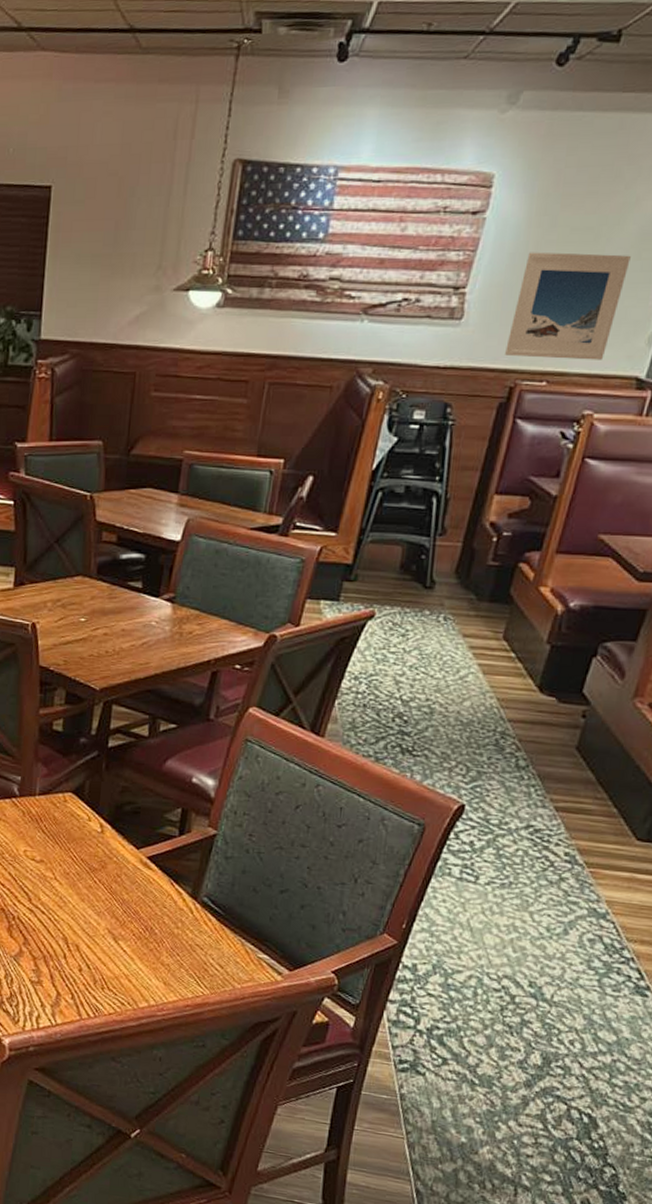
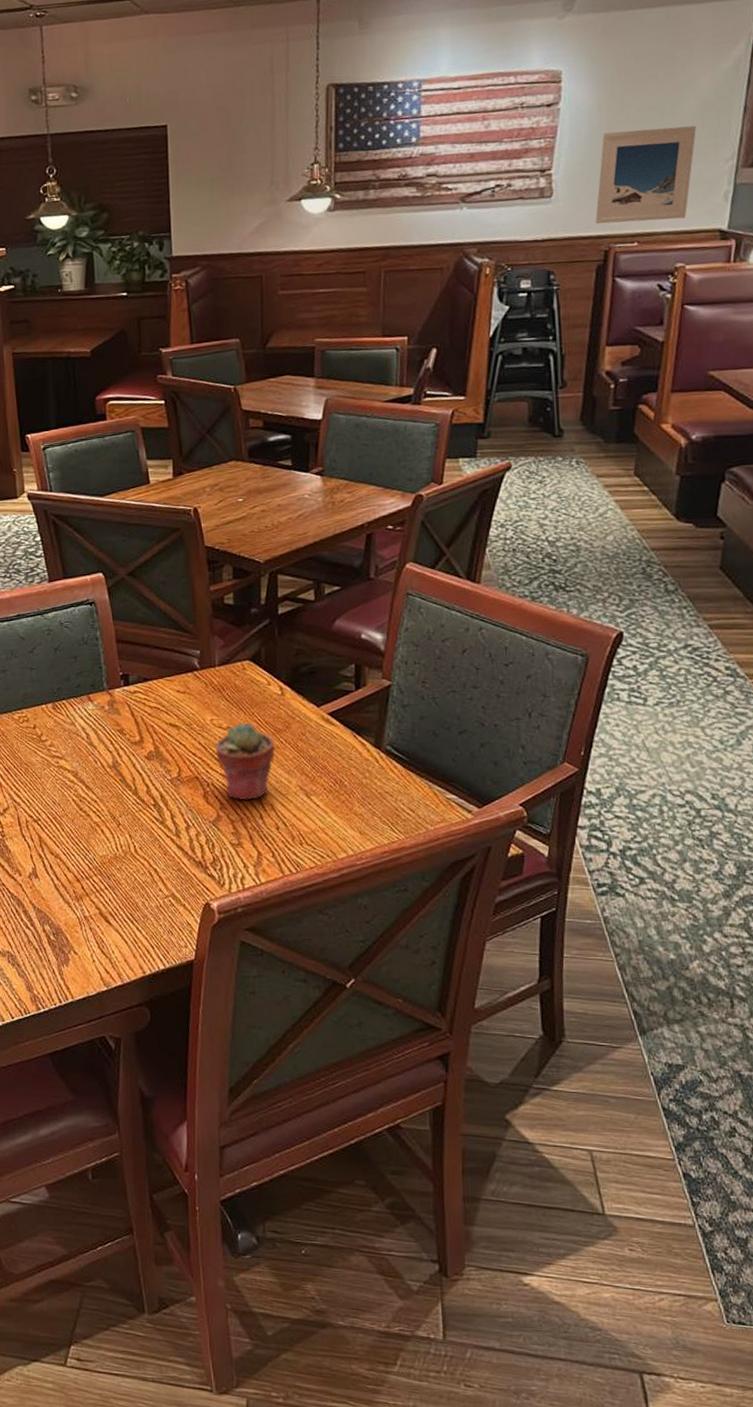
potted succulent: none [25,857,88,939] -> present [215,723,275,801]

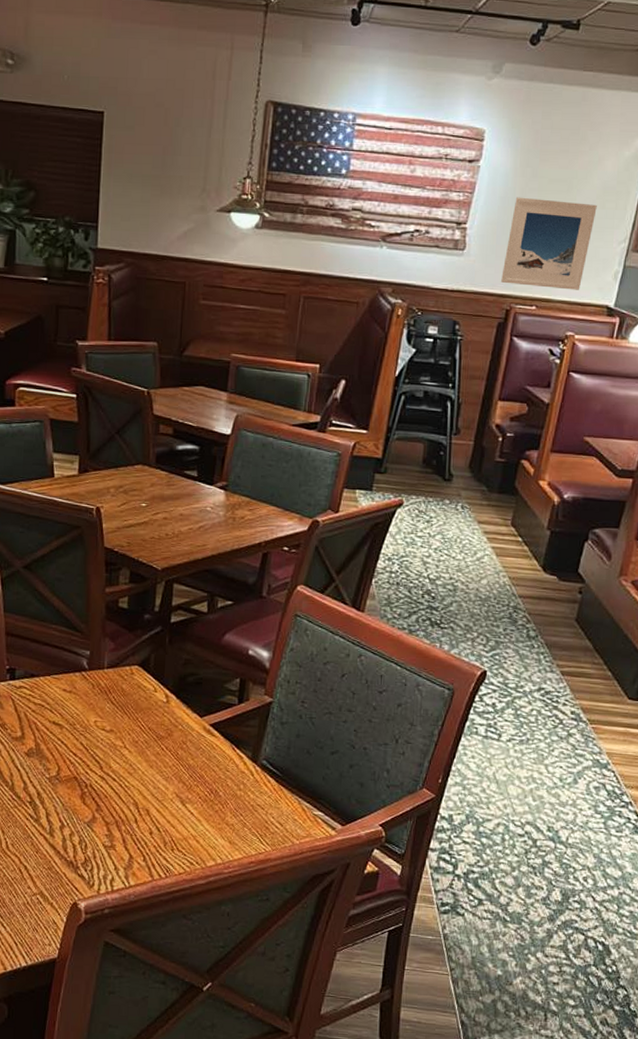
potted succulent: present [215,723,275,801] -> none [96,727,156,804]

